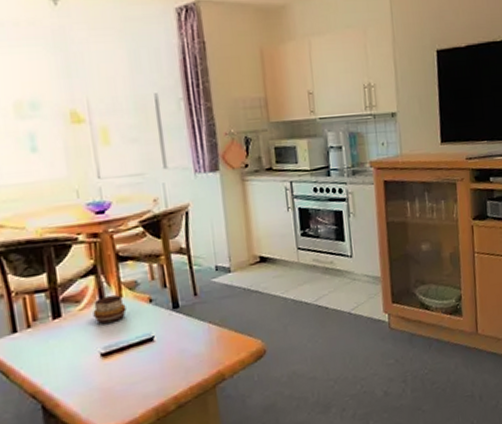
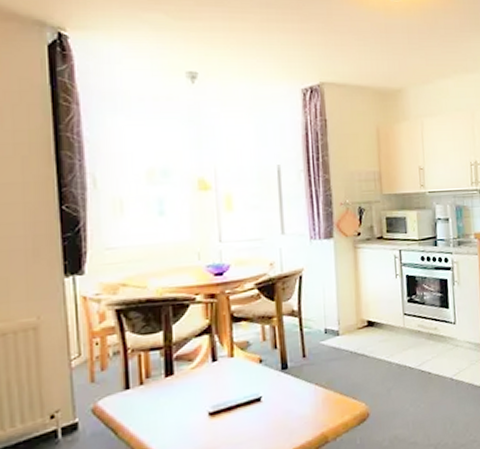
decorative bowl: present [93,295,127,324] -> none [204,355,237,383]

